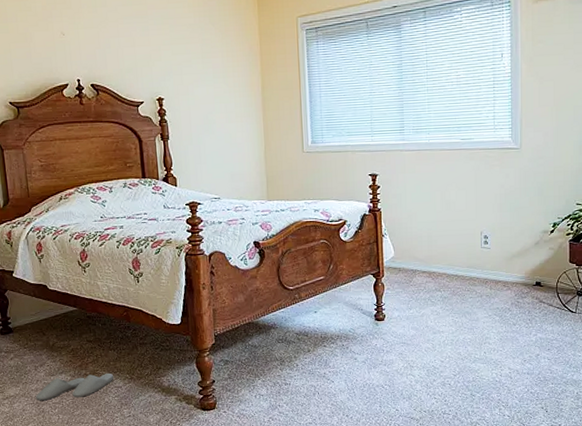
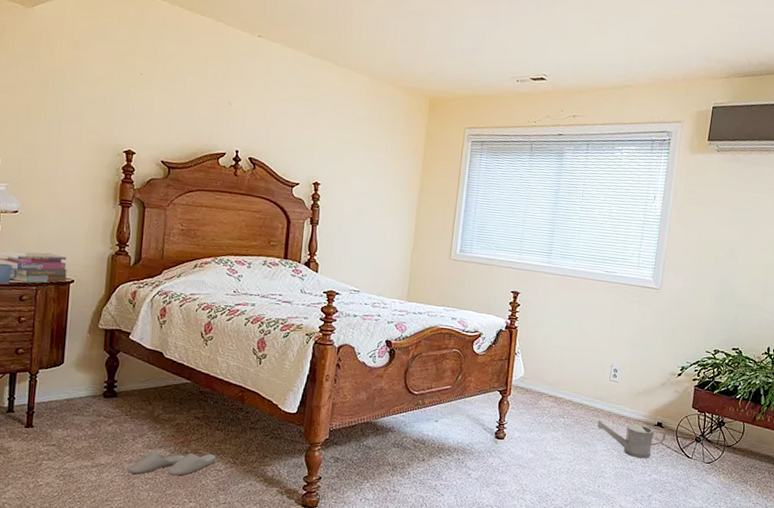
watering can: none [474,287,547,320] -> present [597,419,667,459]

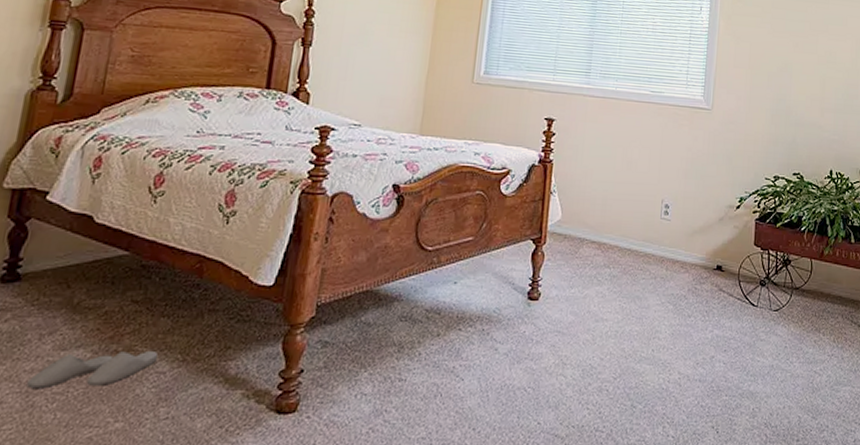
watering can: present [597,419,667,459] -> none [648,267,728,312]

